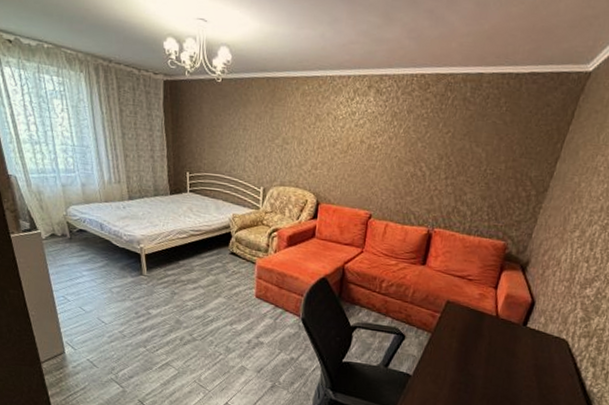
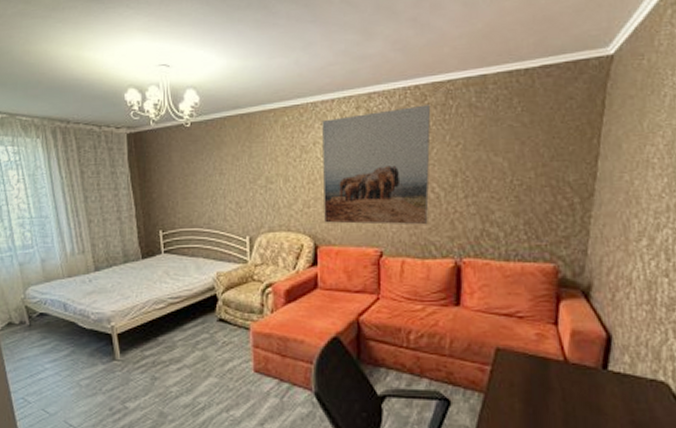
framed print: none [327,92,432,197] -> present [322,104,431,225]

